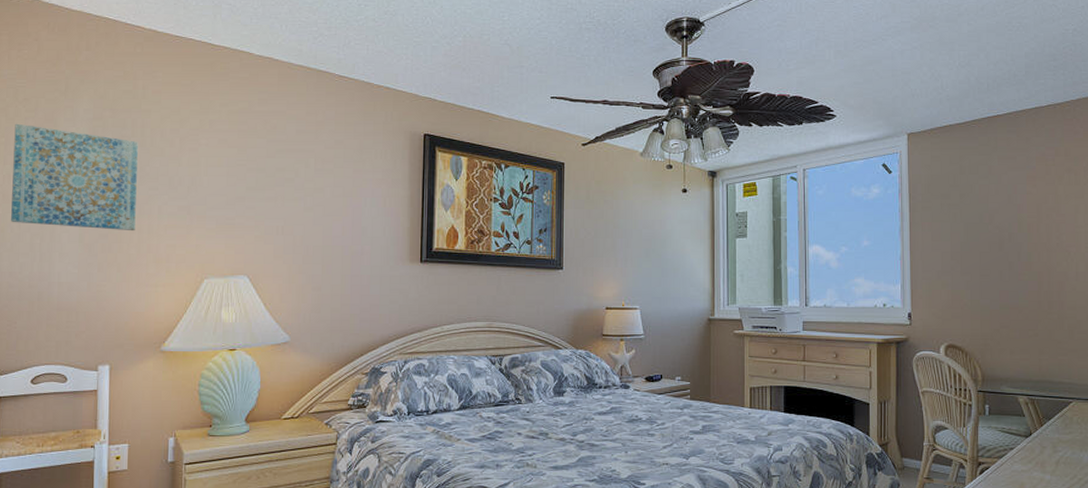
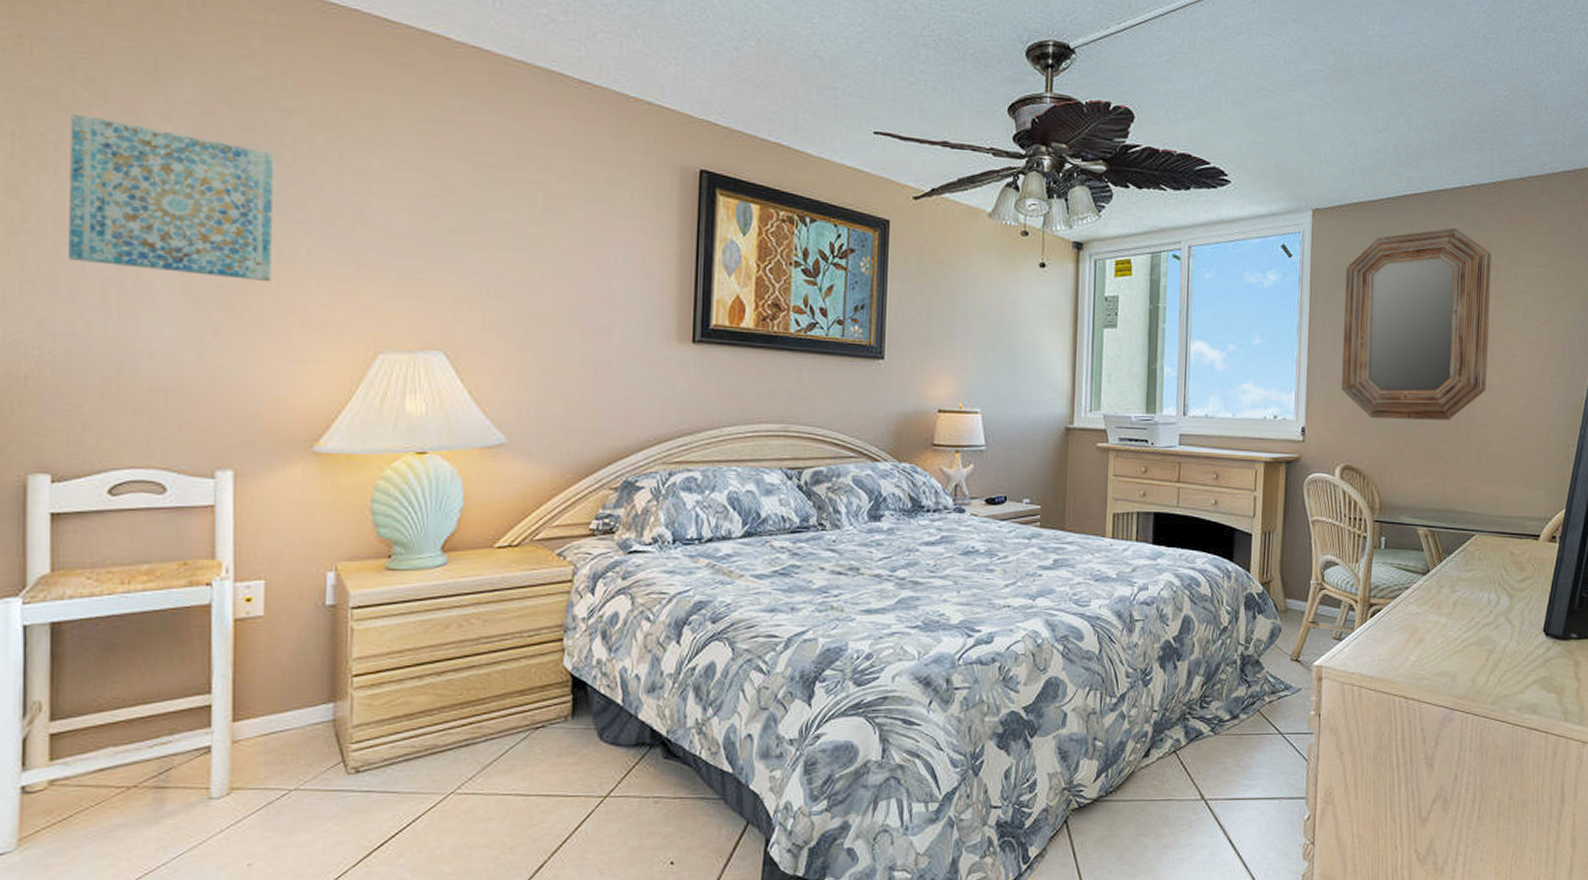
home mirror: none [939,141,1074,305] -> present [1341,227,1492,421]

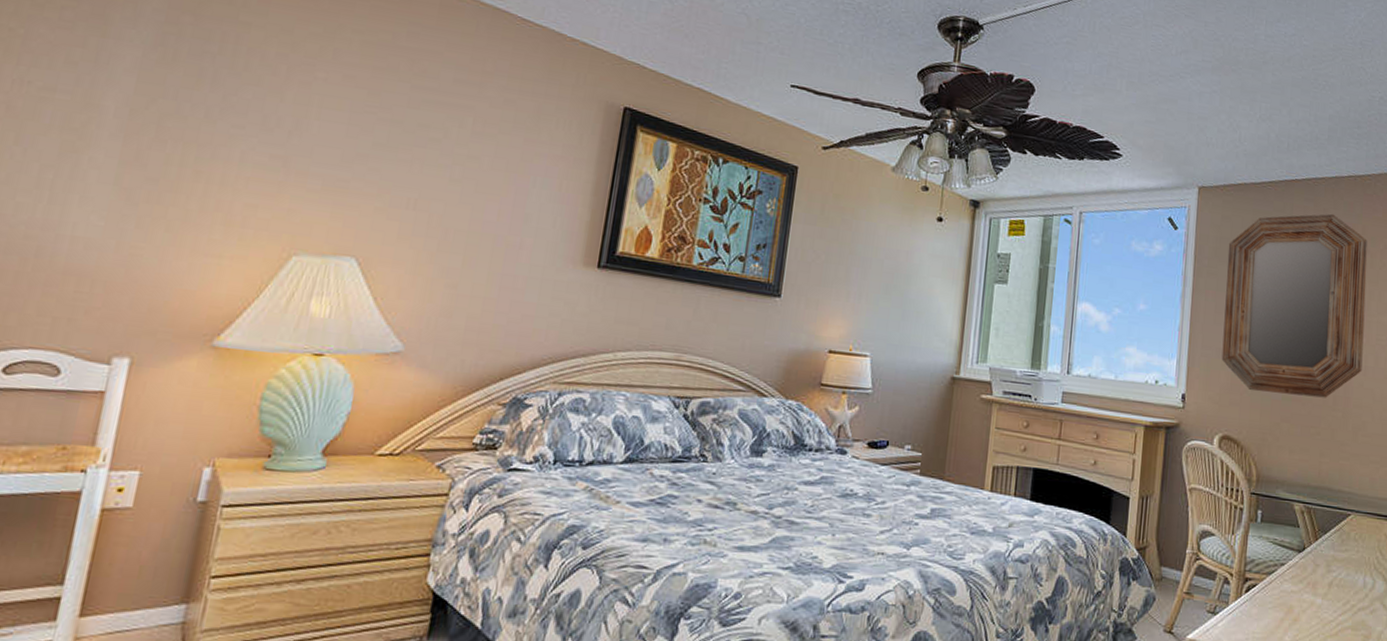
wall art: present [69,113,273,282] -> none [13,11,226,180]

